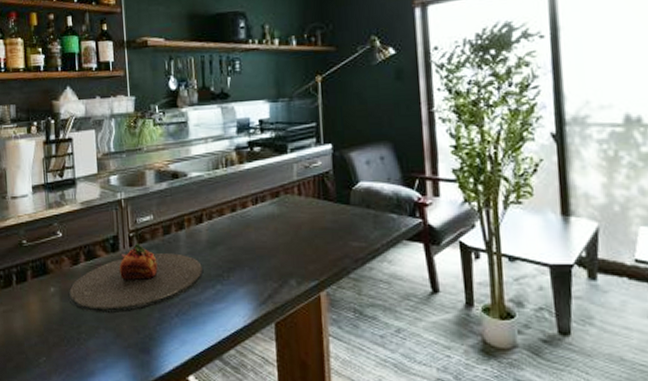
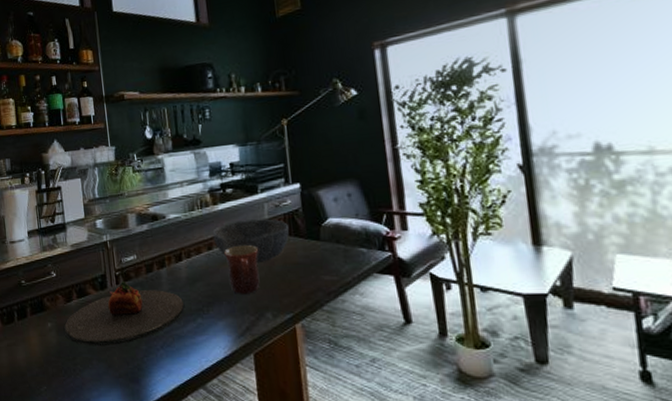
bowl: none [237,180,319,228] -> present [212,218,290,264]
mug: none [249,207,286,260] -> present [224,244,260,294]

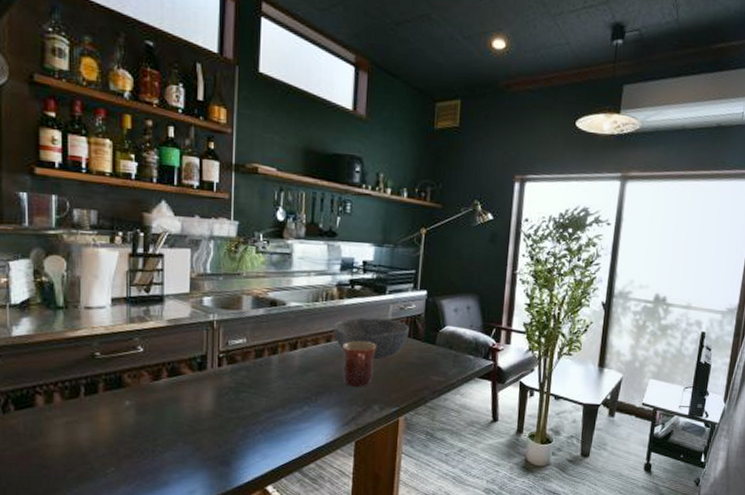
plate: present [64,281,185,347] -> none [147,364,293,429]

